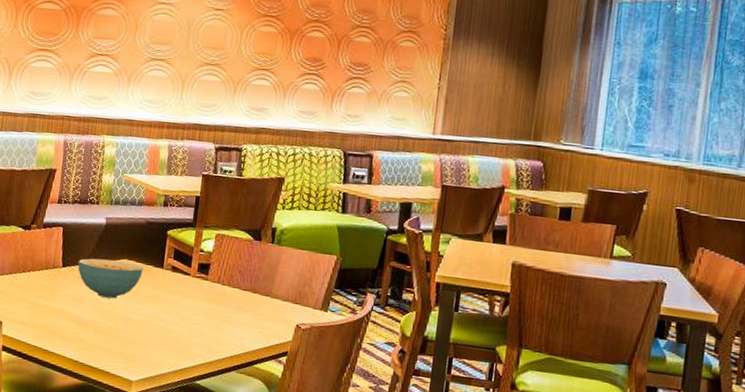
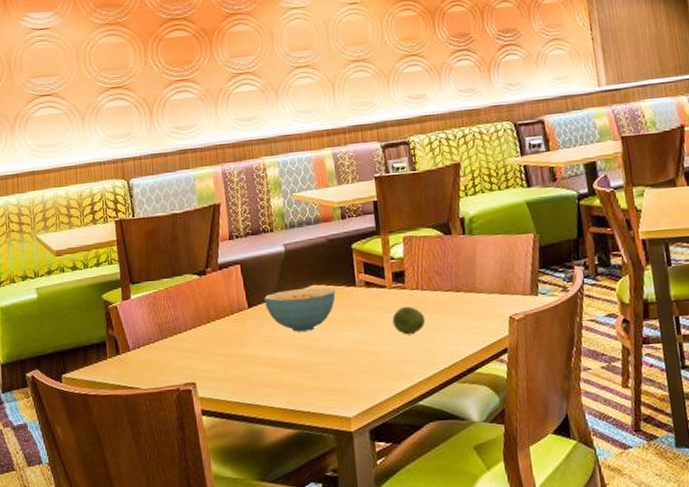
fruit: none [189,295,220,322] -> present [392,306,426,335]

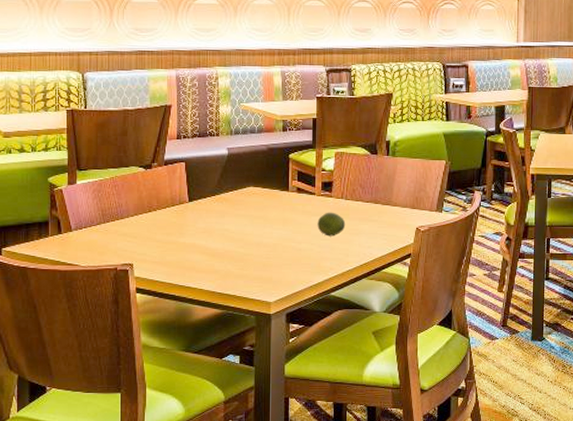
cereal bowl: present [264,287,336,332] -> none [204,189,270,226]

